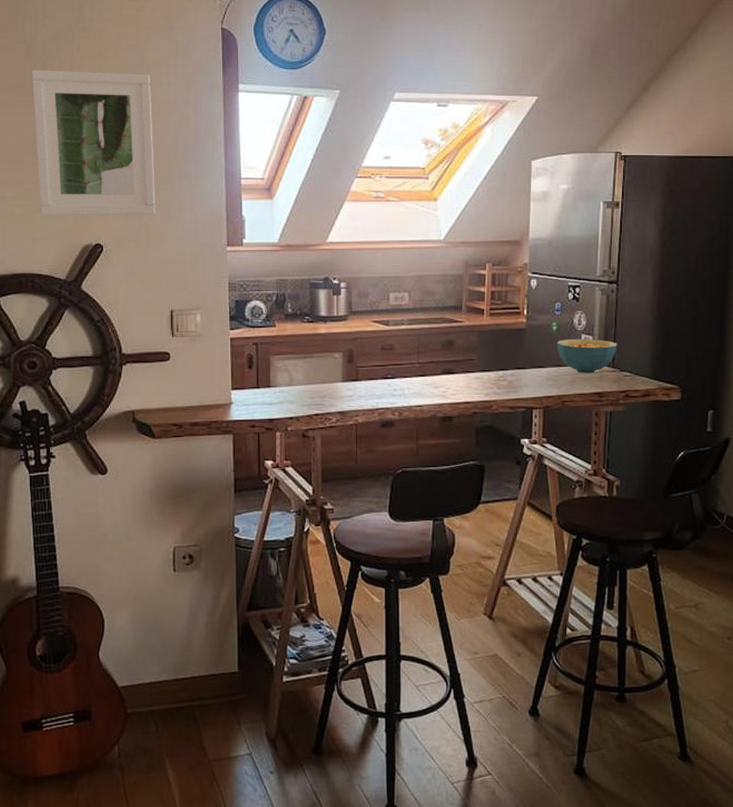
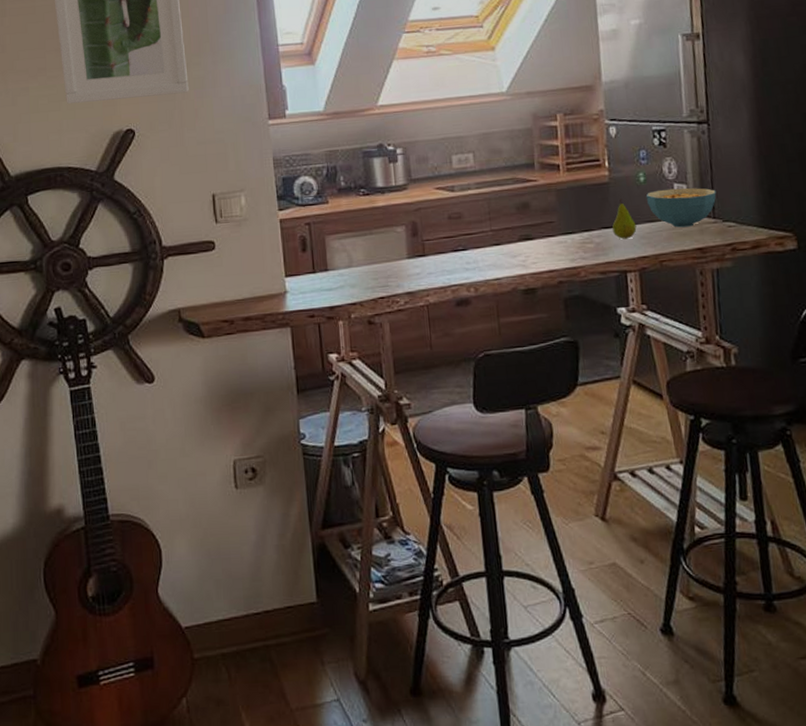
fruit: none [525,344,545,380] -> present [612,199,637,240]

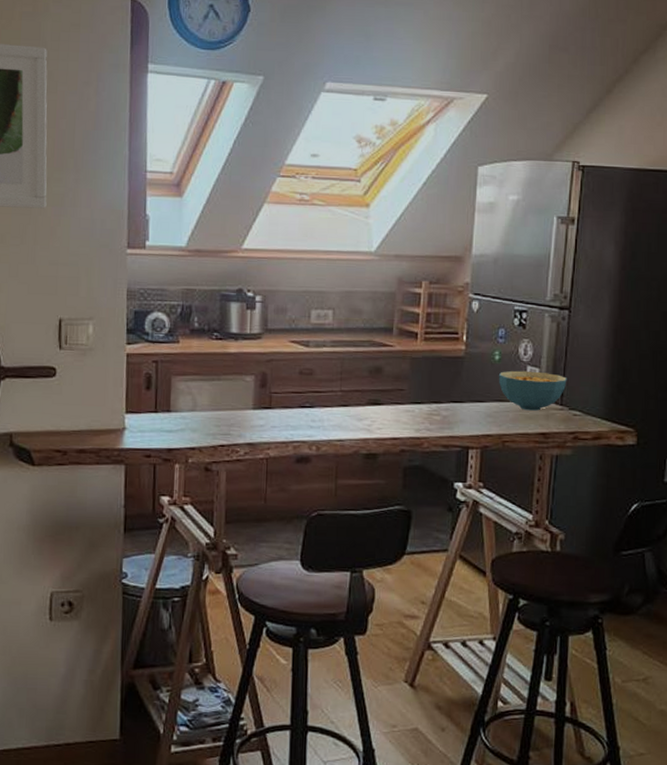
fruit: present [612,199,637,240] -> none [461,375,485,416]

